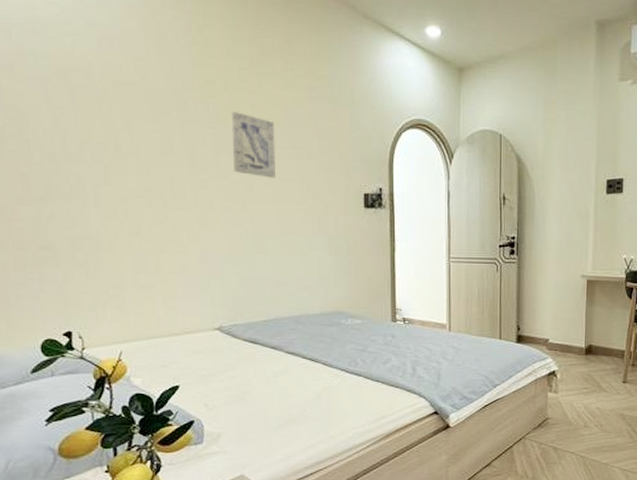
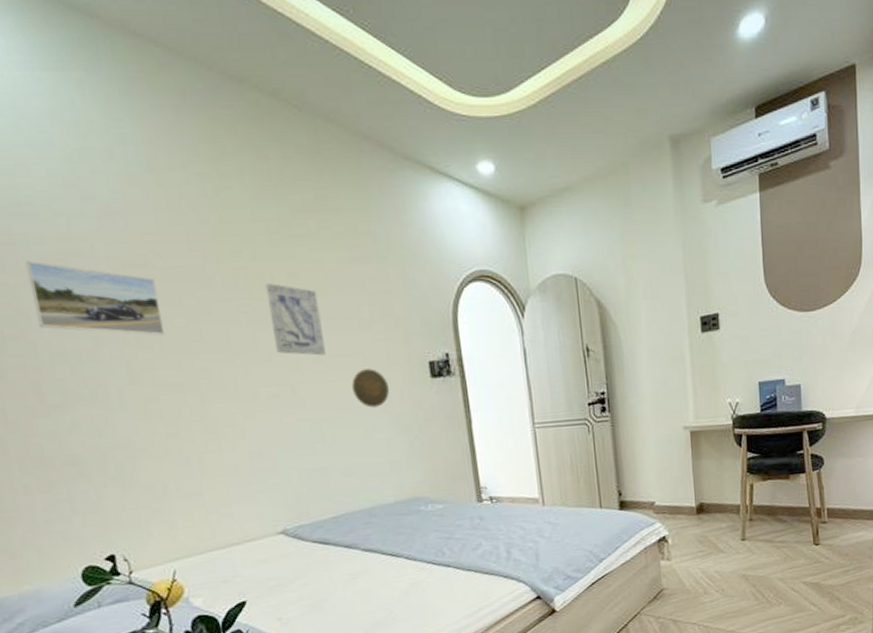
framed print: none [31,72,140,146] -> present [25,261,165,336]
decorative plate: none [295,194,326,228] -> present [352,368,389,408]

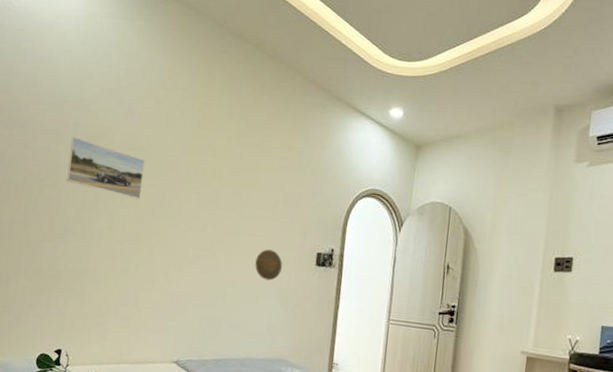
wall art: present [265,283,326,356] -> none [210,175,249,234]

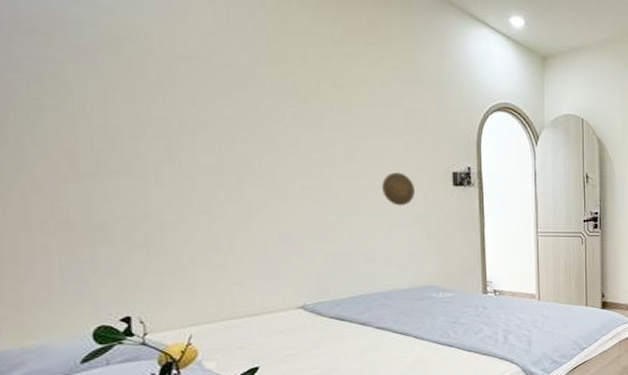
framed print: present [66,137,145,199] -> none [75,40,210,122]

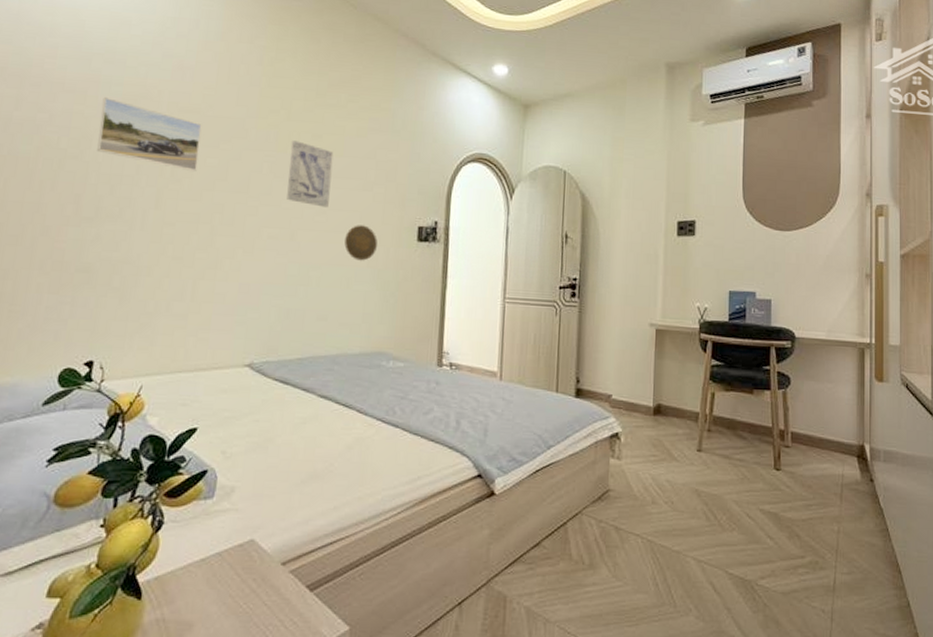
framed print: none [75,40,210,122] -> present [97,98,202,171]
wall art: none [311,90,361,157] -> present [287,140,334,208]

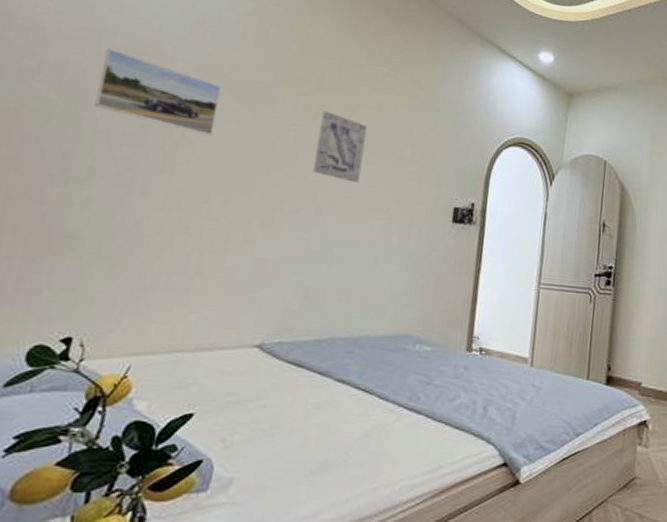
decorative plate: present [344,225,377,261] -> none [374,202,410,240]

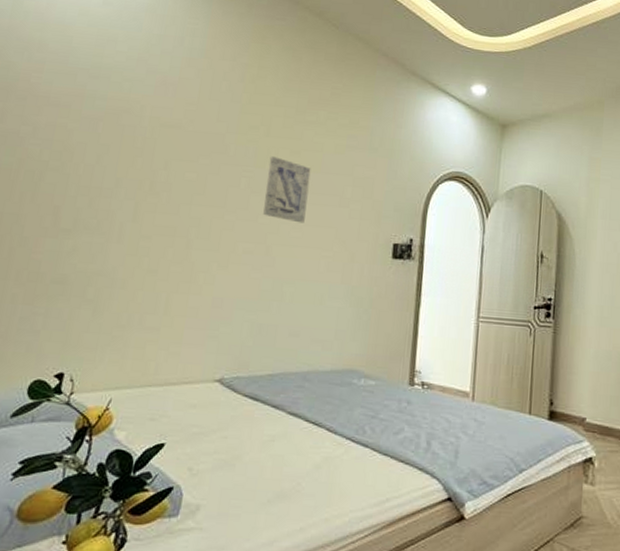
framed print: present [94,49,222,136] -> none [78,112,182,185]

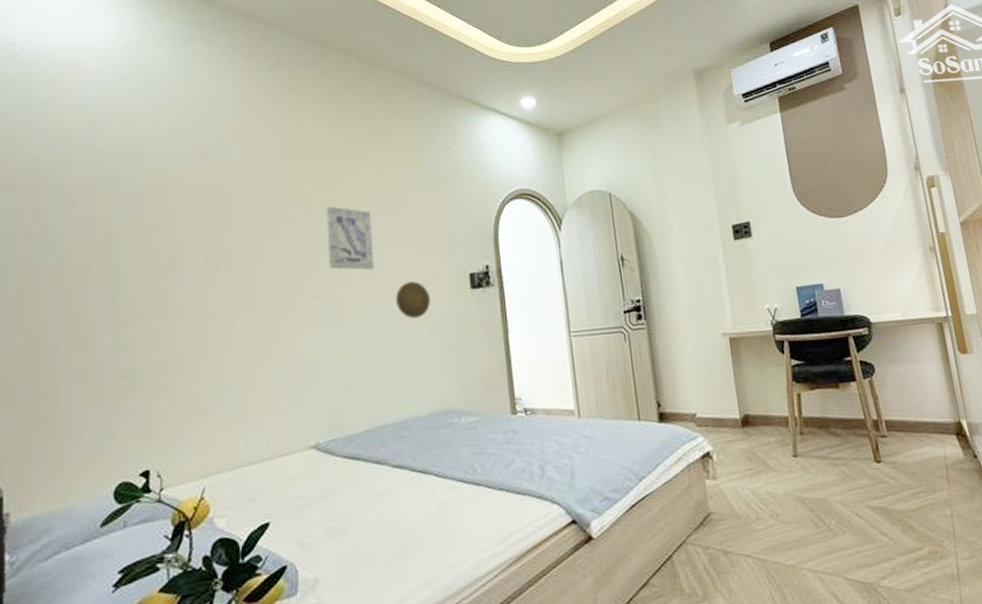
decorative plate: none [319,241,352,277] -> present [396,281,430,319]

